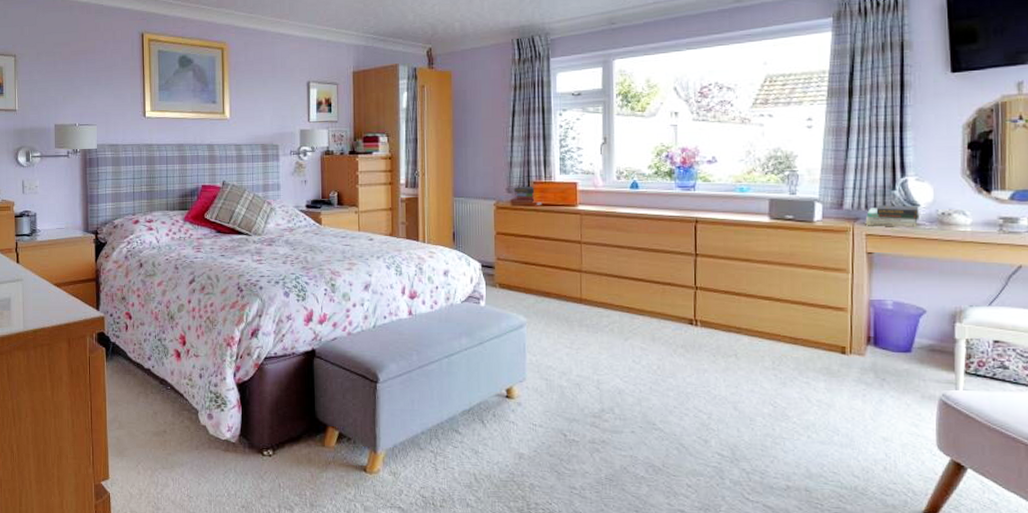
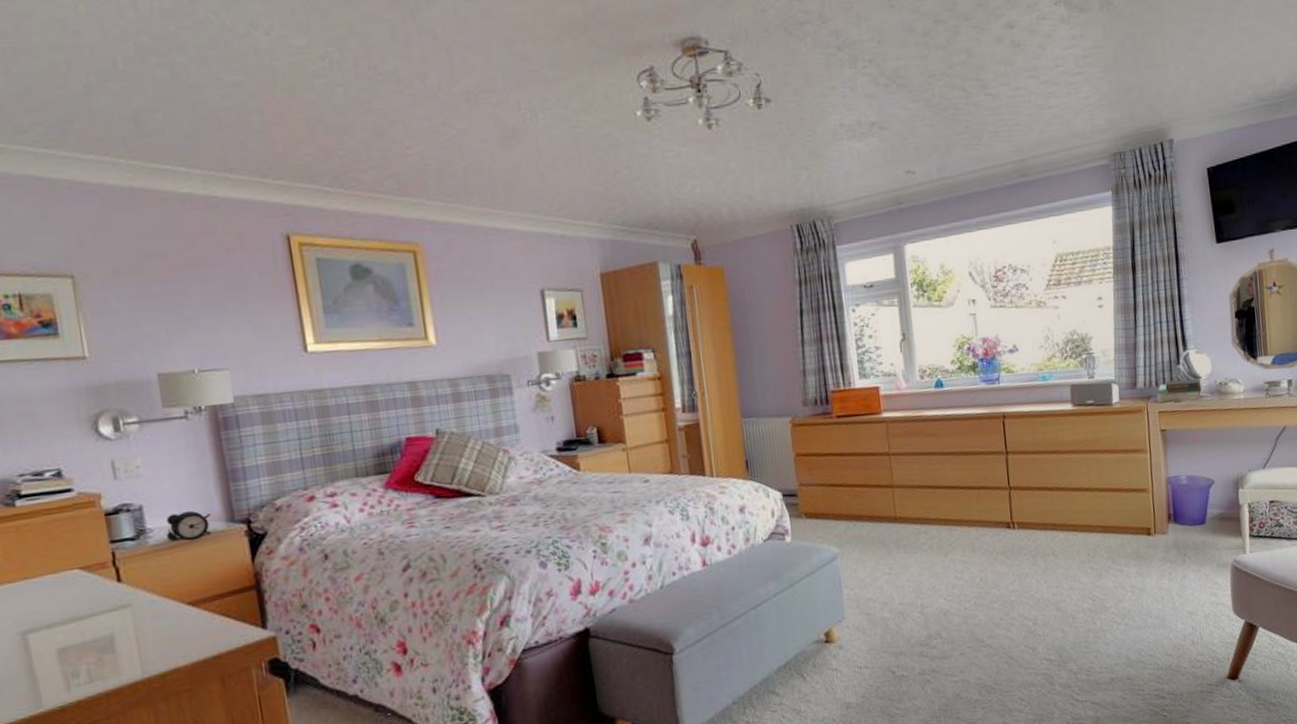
alarm clock: none [48,220,75,241] -> present [166,510,211,542]
books: present [510,186,543,208] -> none [807,396,844,422]

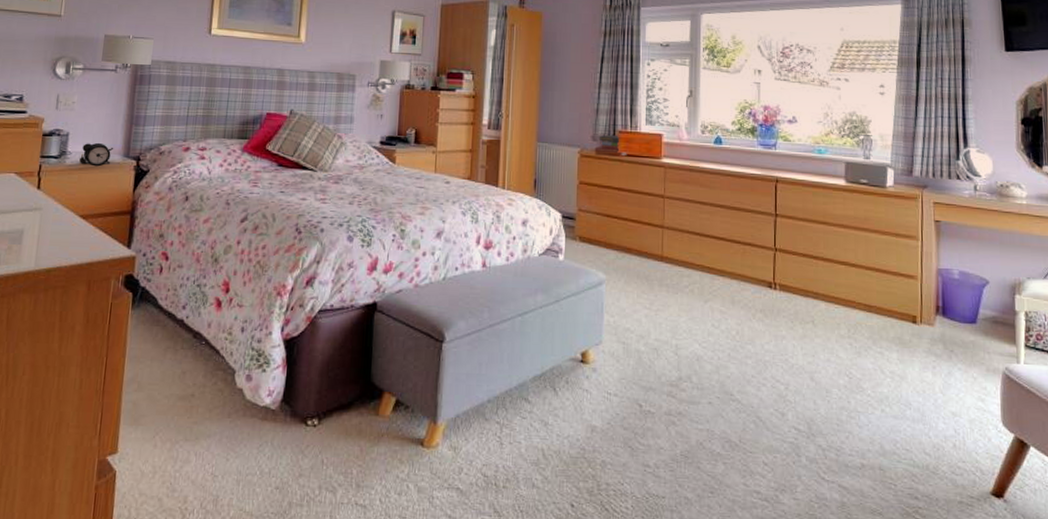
books: none [807,396,844,422] -> present [594,134,627,158]
books: present [1156,378,1203,404] -> none [932,174,982,199]

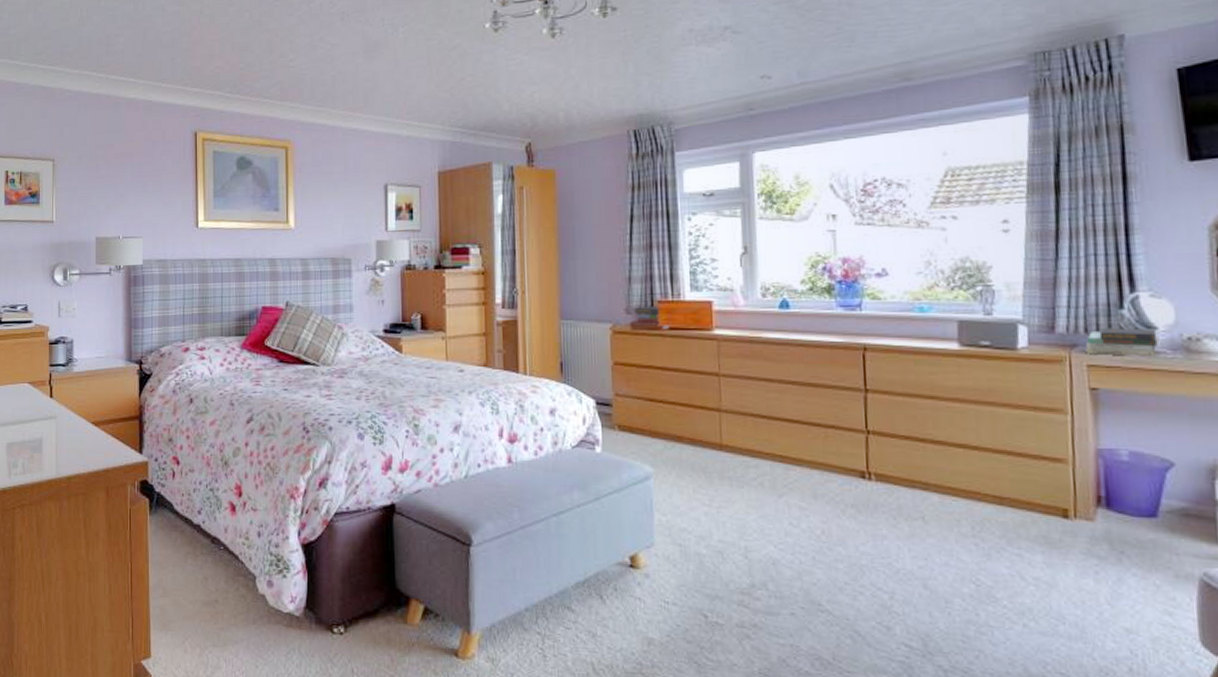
alarm clock: present [79,142,114,167] -> none [86,348,117,372]
books: none [932,174,982,199] -> present [1085,327,1160,358]

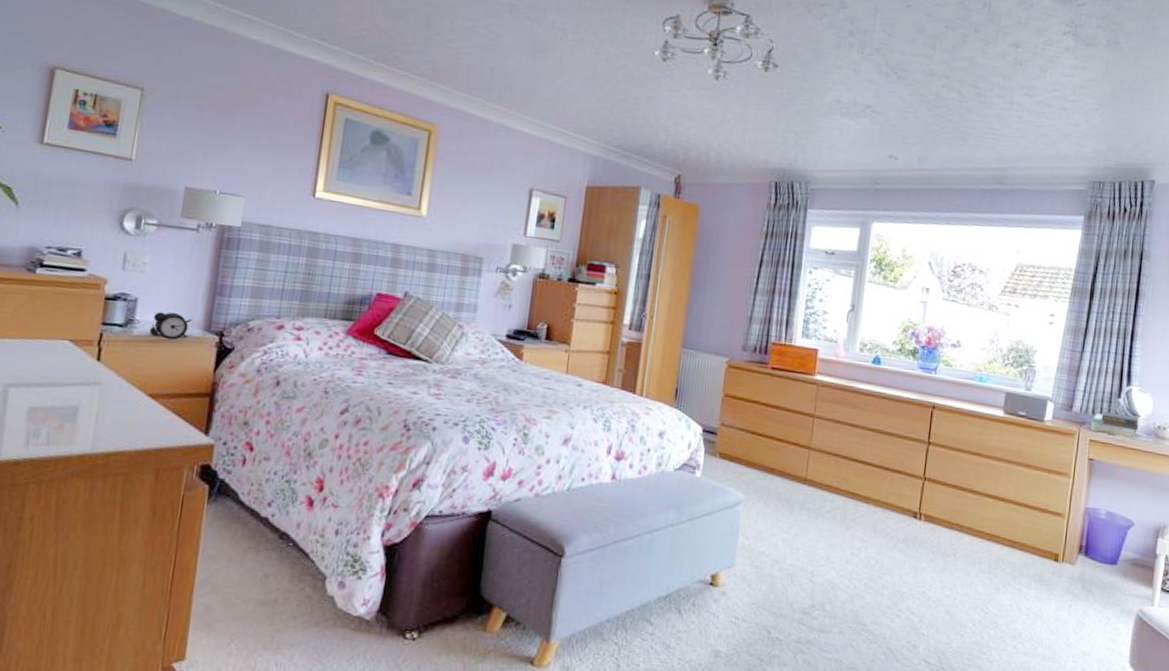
alarm clock: none [86,348,117,372] -> present [149,312,192,340]
books: present [629,305,670,332] -> none [743,345,779,372]

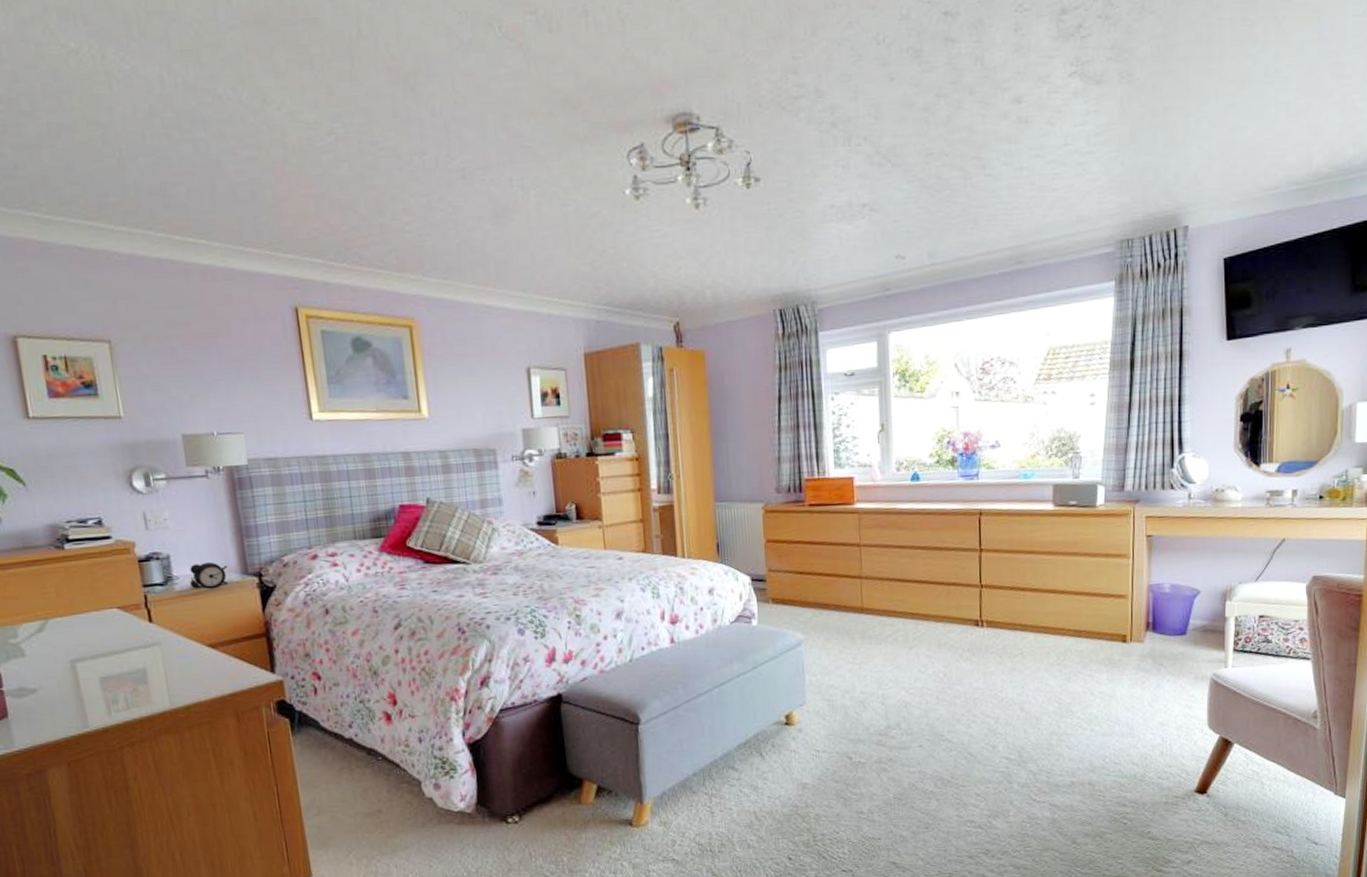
books: present [1090,411,1140,439] -> none [1145,483,1197,508]

